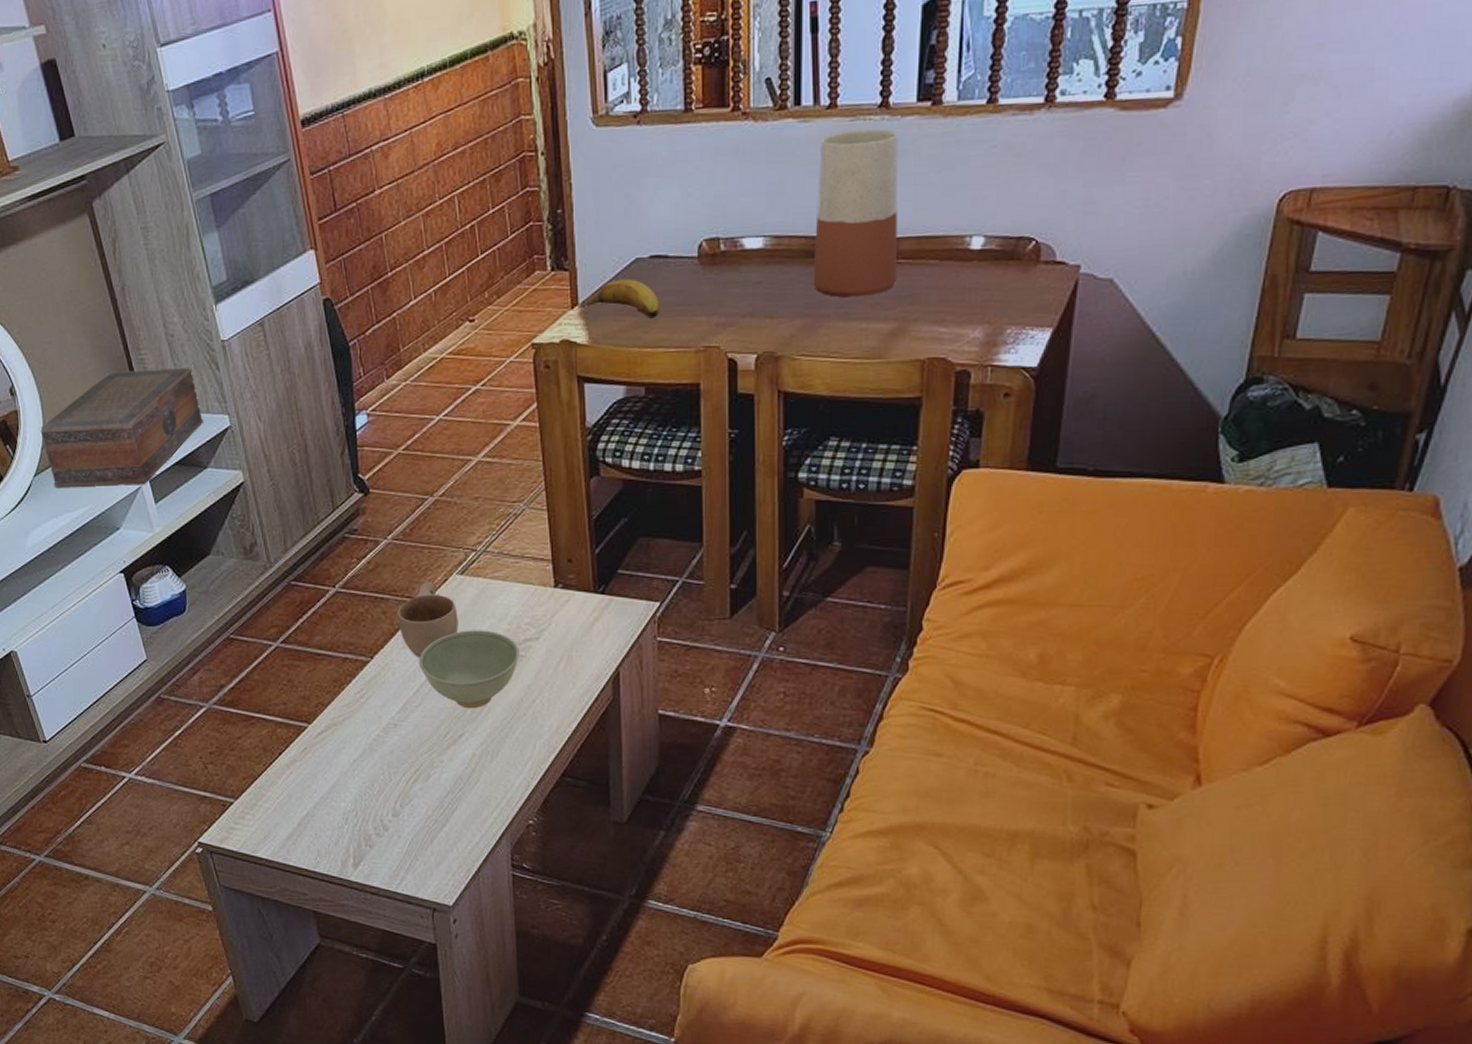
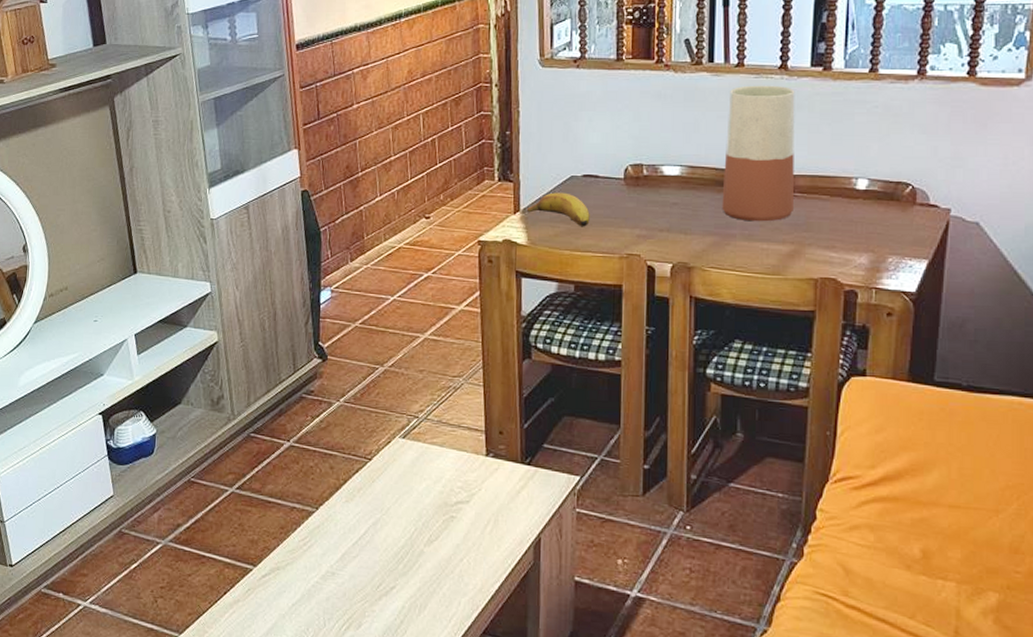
decorative box: present [40,368,204,487] -> none [44,238,189,338]
cup: present [397,581,459,658] -> none [343,442,398,512]
bowl: present [418,630,519,709] -> none [359,489,451,563]

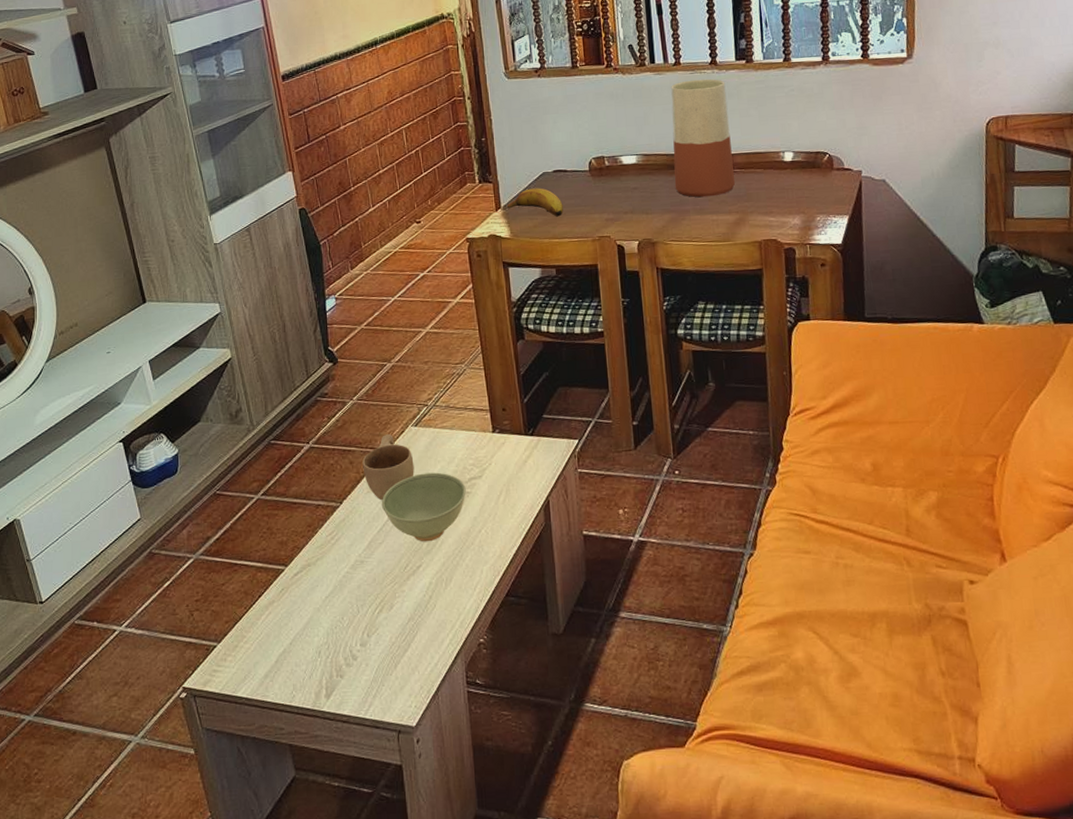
cup: none [343,442,398,512] -> present [362,433,415,501]
bowl: none [359,489,451,563] -> present [381,472,466,542]

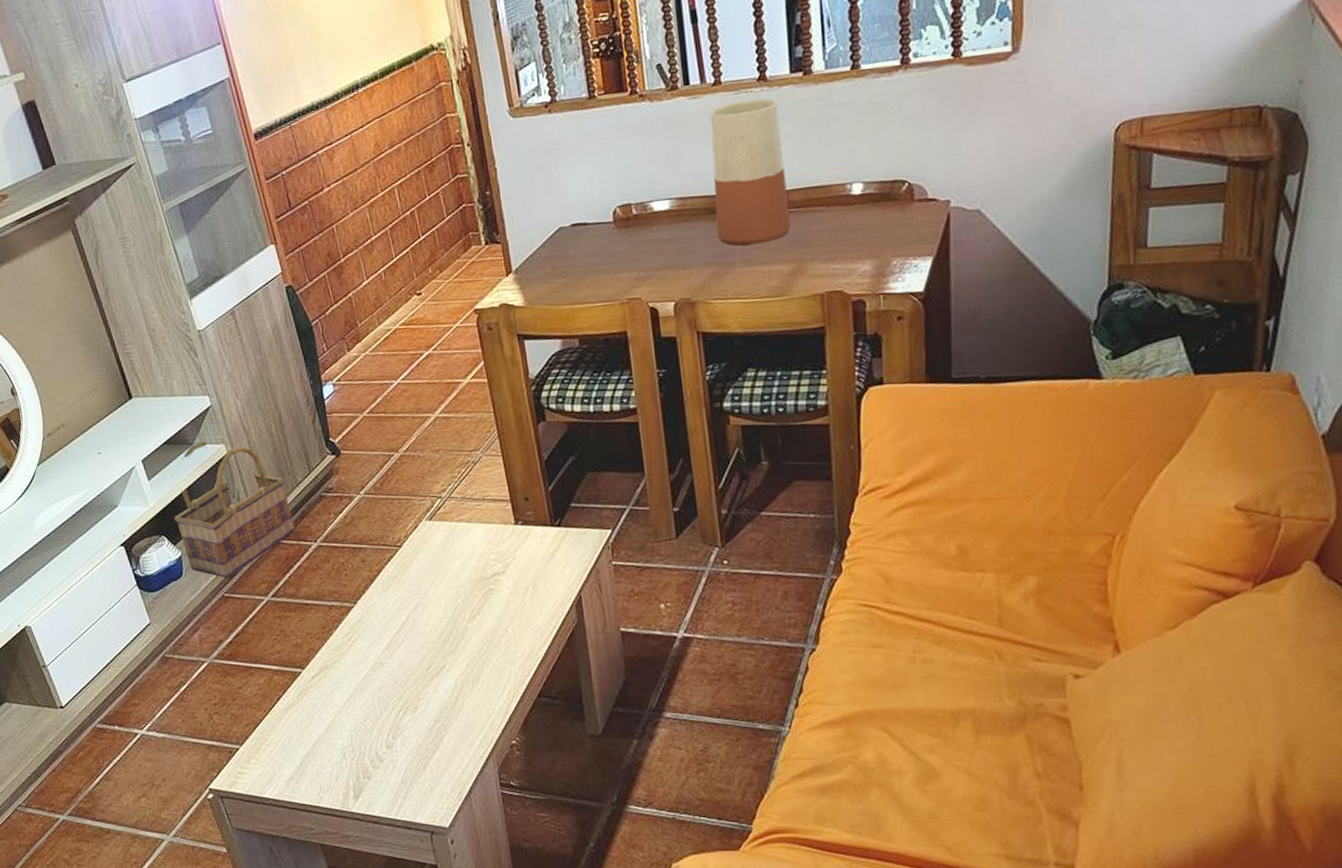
basket: none [174,345,290,476] -> present [174,441,296,578]
cup: present [362,433,415,501] -> none [375,528,432,600]
bowl: present [381,472,466,542] -> none [398,568,489,642]
fruit: present [506,187,563,217] -> none [518,245,585,279]

